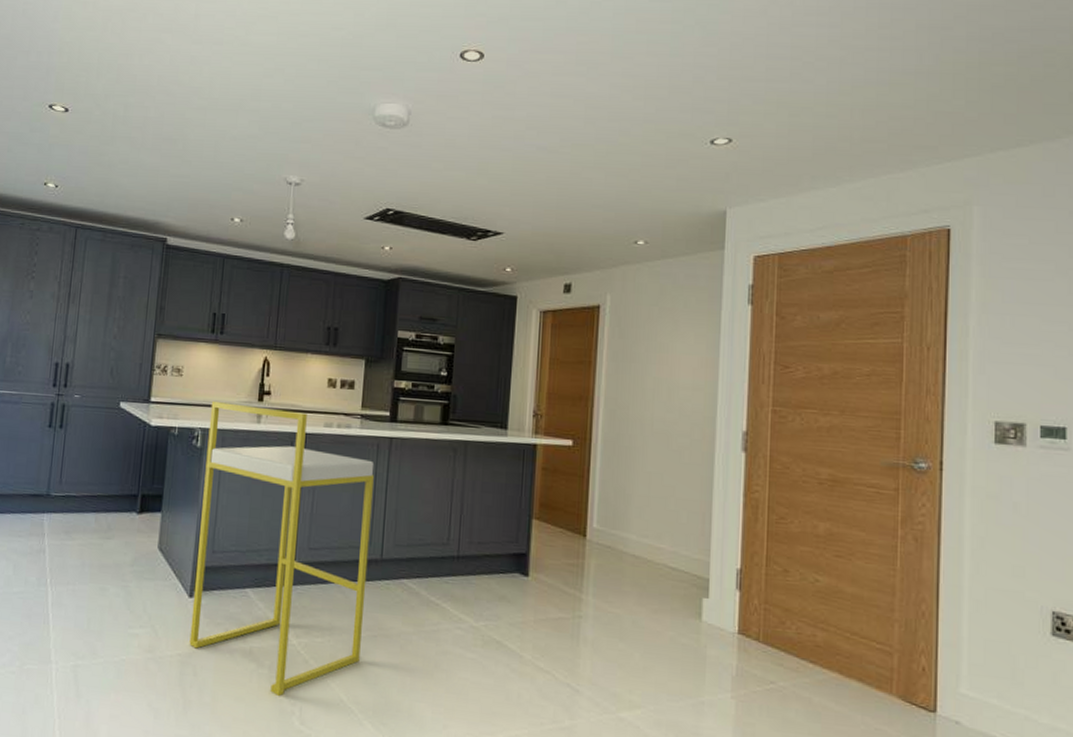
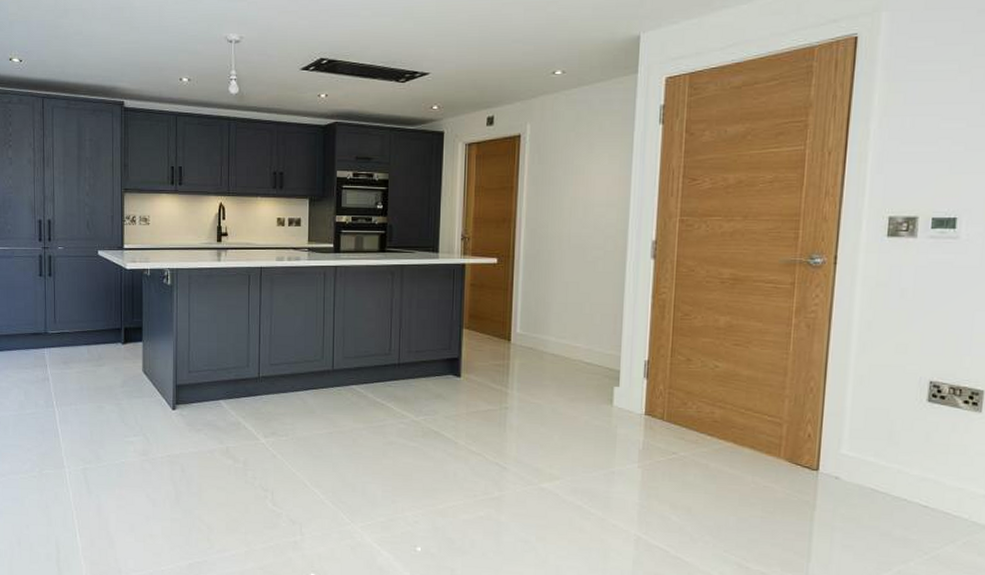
bar stool: present [189,400,375,696] -> none [176,244,322,484]

